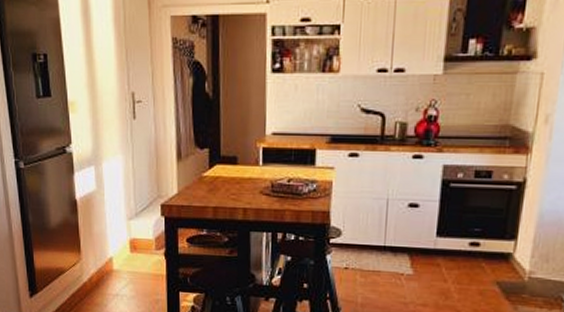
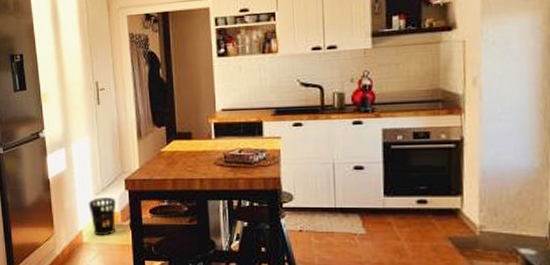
wastebasket: none [120,222,151,265] -> present [88,197,116,236]

